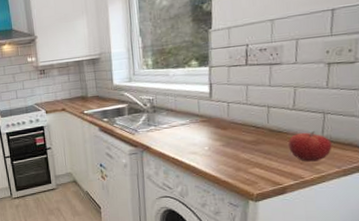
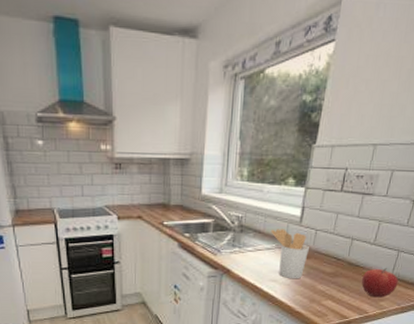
utensil holder: none [183,105,225,150] -> present [271,229,309,279]

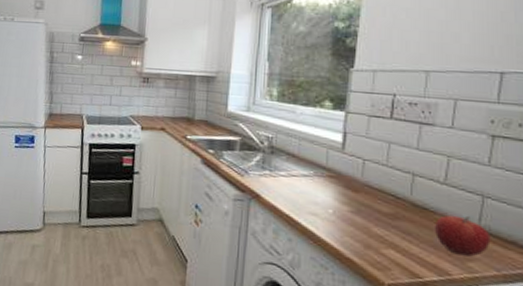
utensil holder: present [271,229,309,279] -> none [307,153,356,216]

